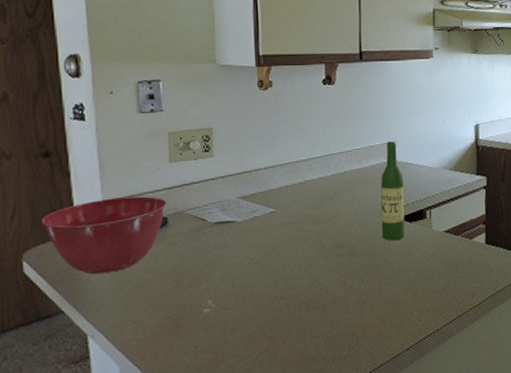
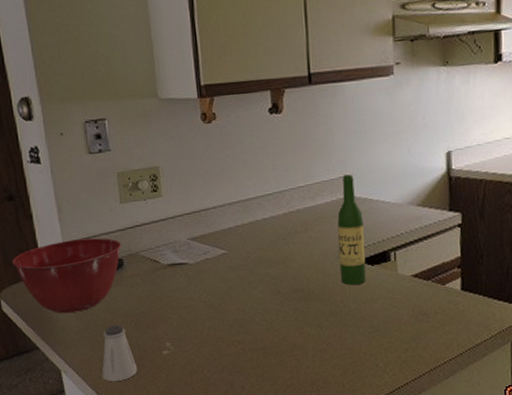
saltshaker: none [134,284,175,345] -> present [102,325,138,382]

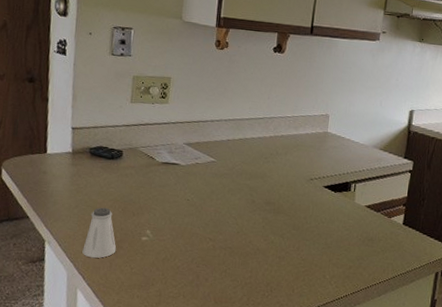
mixing bowl: present [12,238,122,314] -> none [20,126,124,191]
wine bottle: present [337,174,366,286] -> none [307,113,335,207]

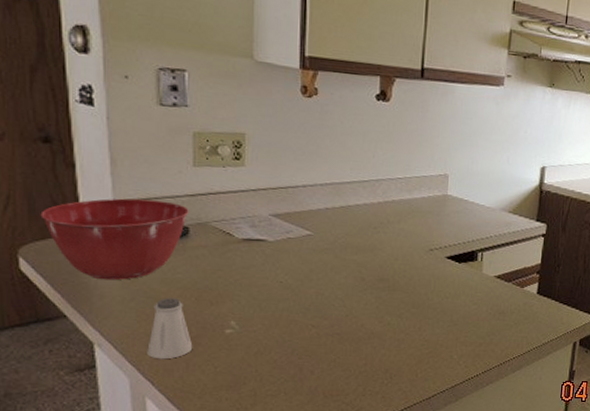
mixing bowl: none [20,126,124,191] -> present [40,198,189,281]

